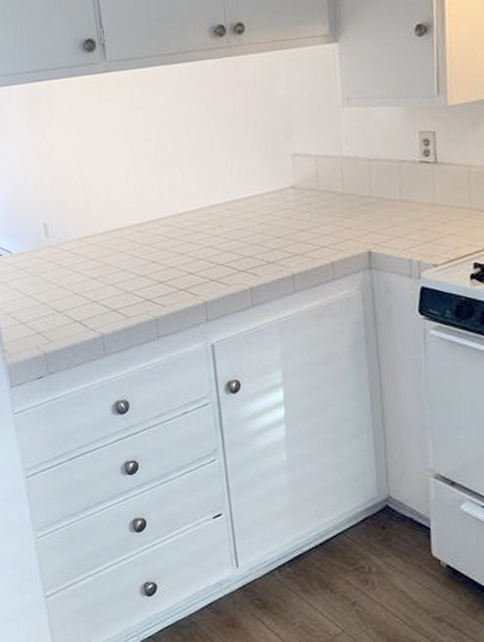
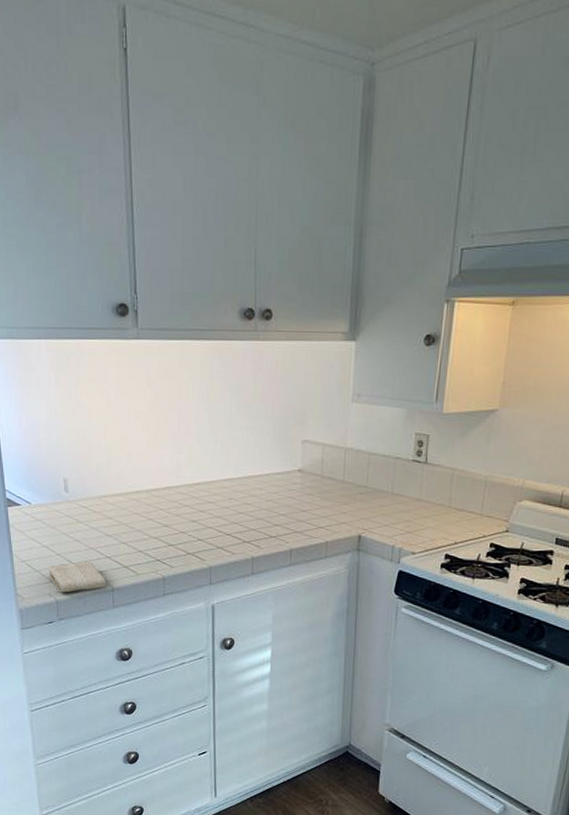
washcloth: none [34,308,97,344] -> present [48,561,108,593]

